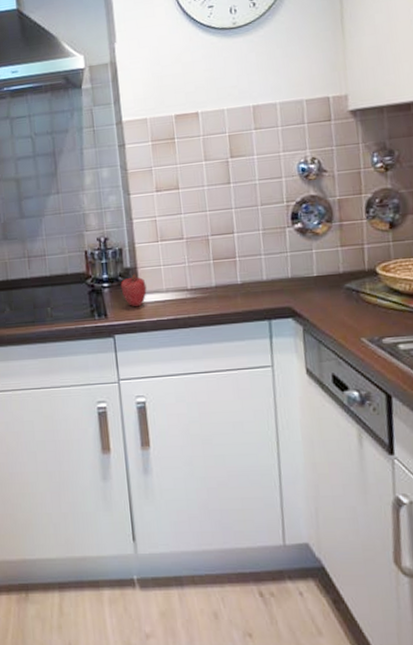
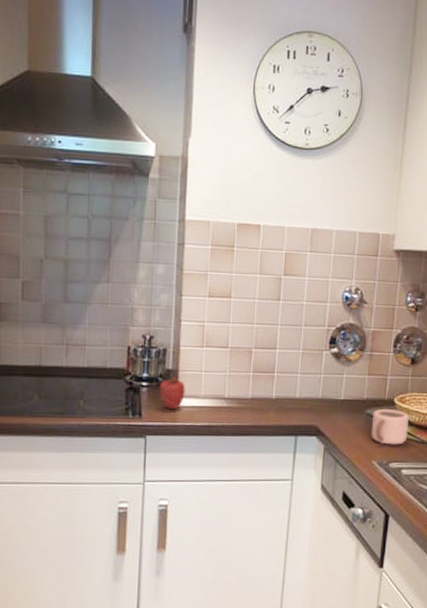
mug: none [353,280,399,319] -> present [371,409,409,445]

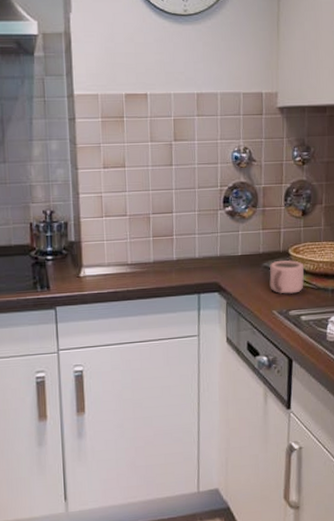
apple: present [159,376,185,410] -> none [64,248,90,280]

